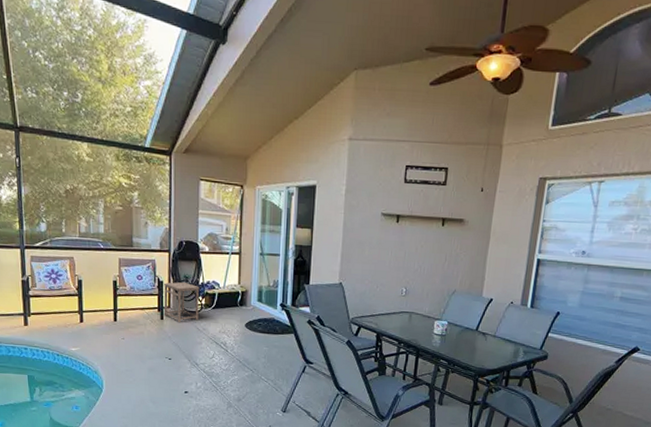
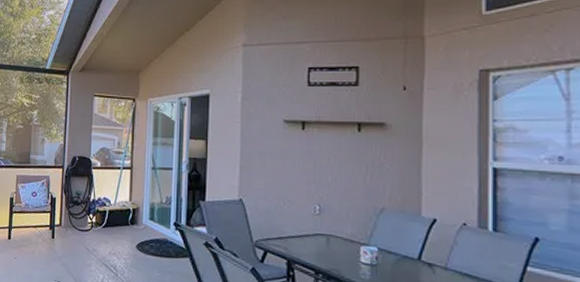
side table: present [163,281,200,322] -> none [55,198,91,241]

